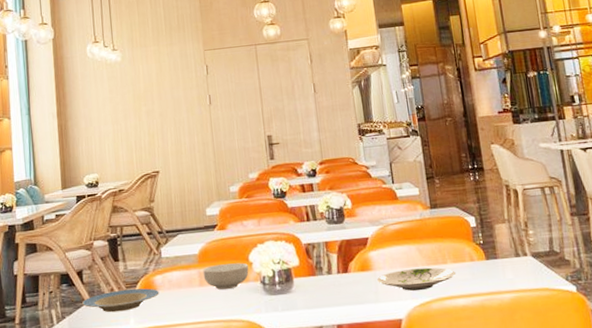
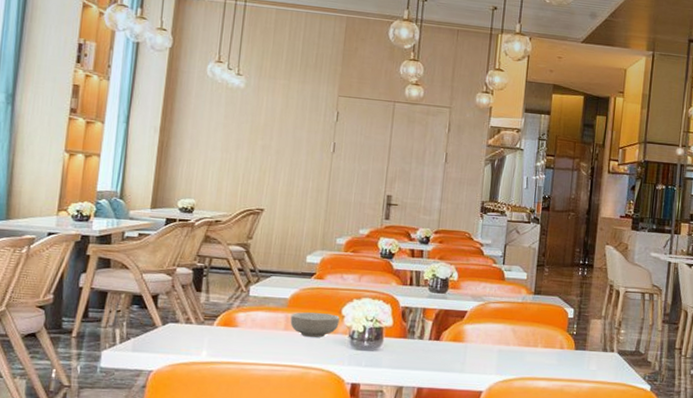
plate: present [81,288,159,313] -> none [151,320,240,343]
plate: present [377,267,457,291] -> none [467,346,544,368]

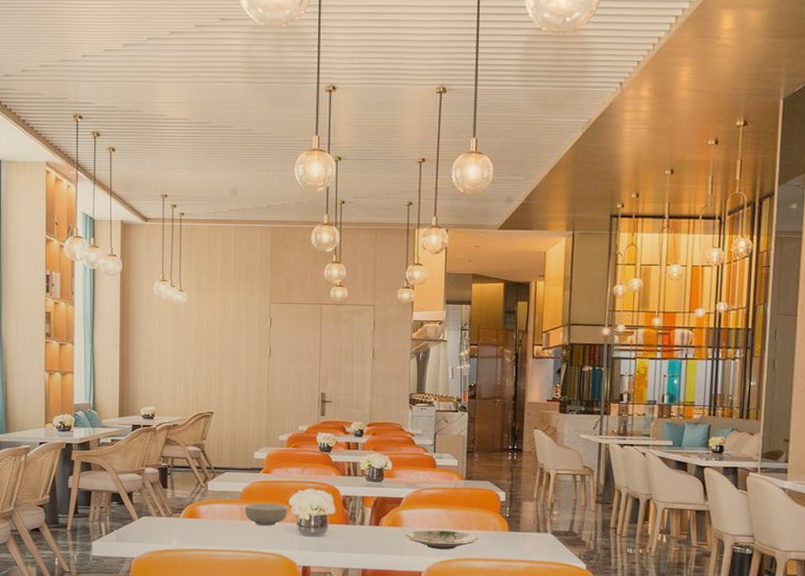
plate: none [467,346,544,368] -> present [405,530,479,549]

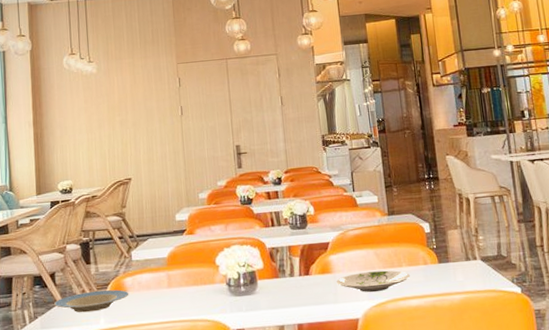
plate: none [129,513,202,533] -> present [53,289,129,313]
cereal bowl: present [245,503,287,526] -> none [171,265,215,292]

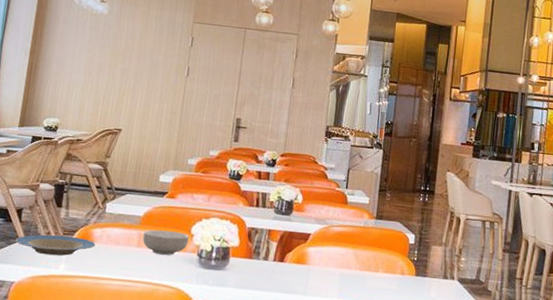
cereal bowl: none [171,265,215,292] -> present [142,229,189,256]
plate: present [337,270,411,292] -> none [310,269,385,292]

